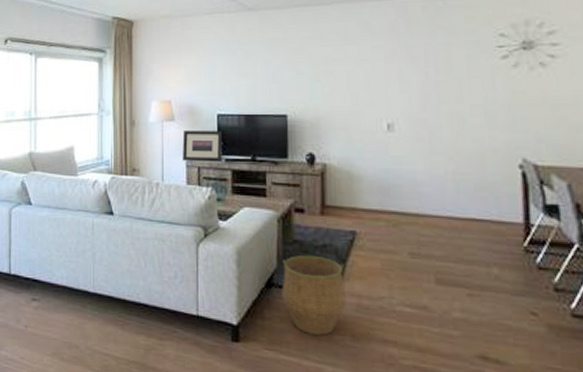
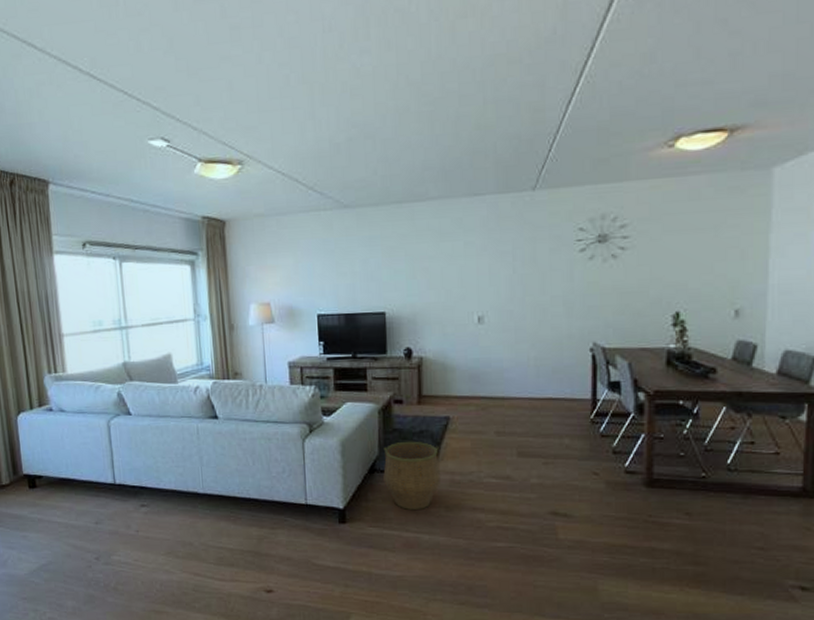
picture frame: present [182,131,223,163] -> none [283,330,324,362]

